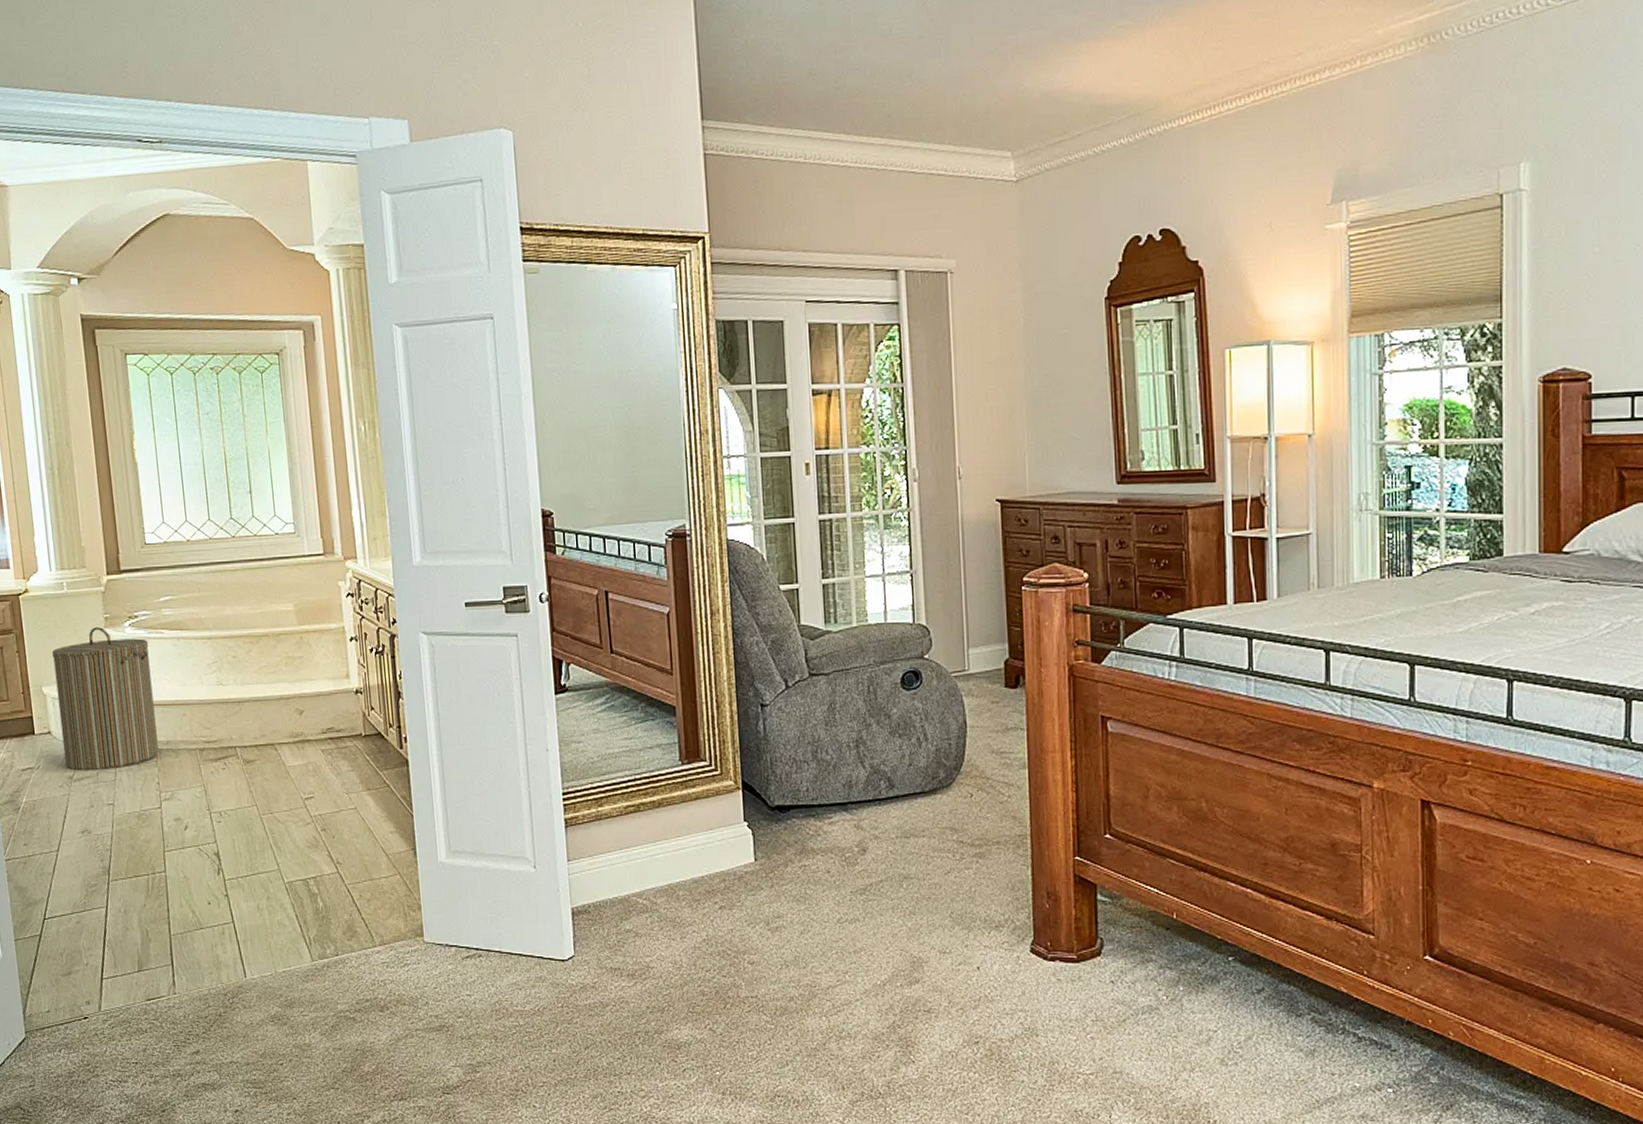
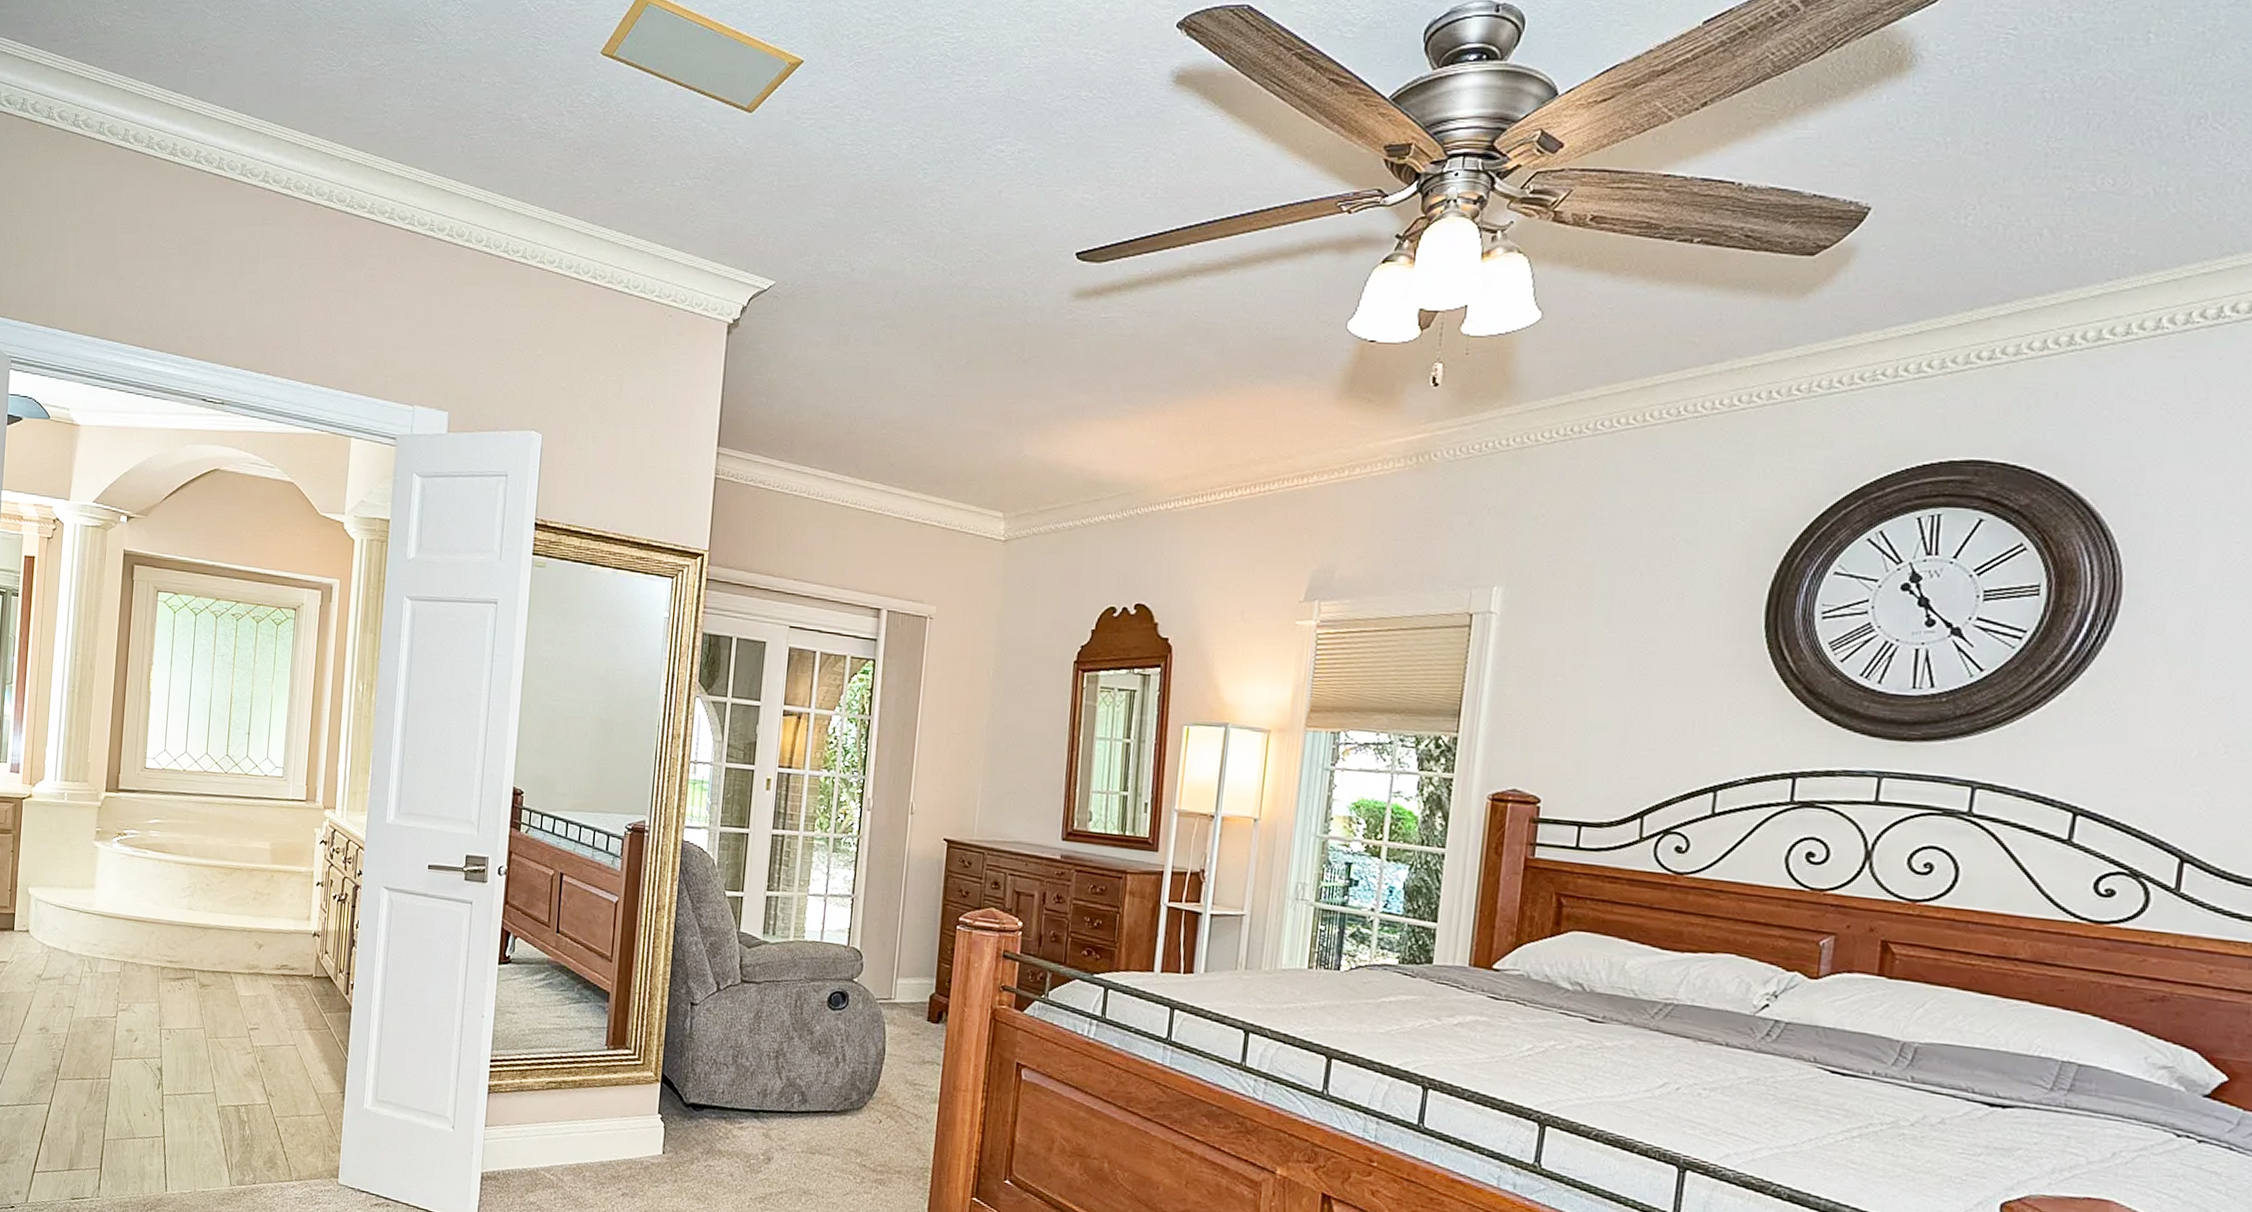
laundry hamper: present [51,627,159,771] -> none [36,839,132,974]

